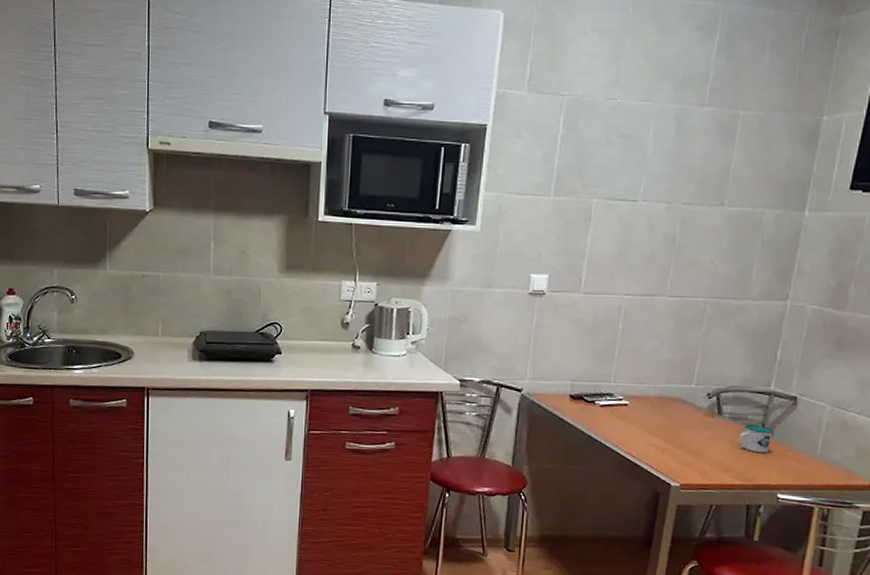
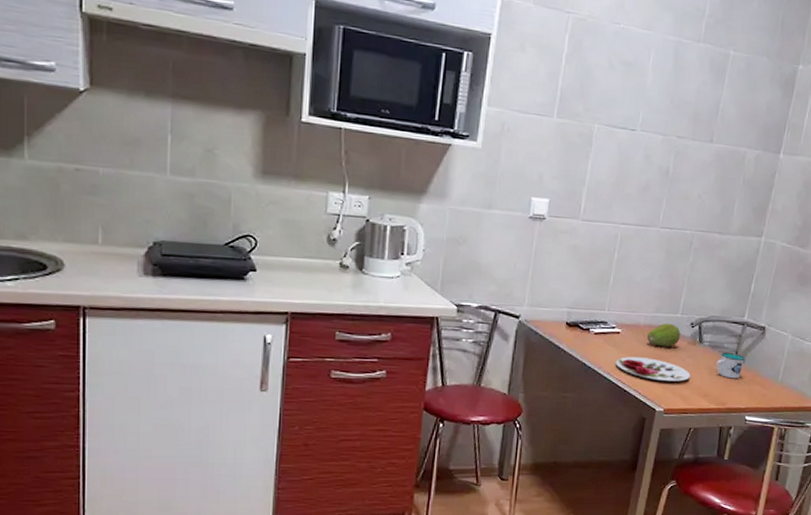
plate: none [624,429,709,455] -> present [615,356,690,382]
fruit: none [658,394,696,419] -> present [647,323,681,347]

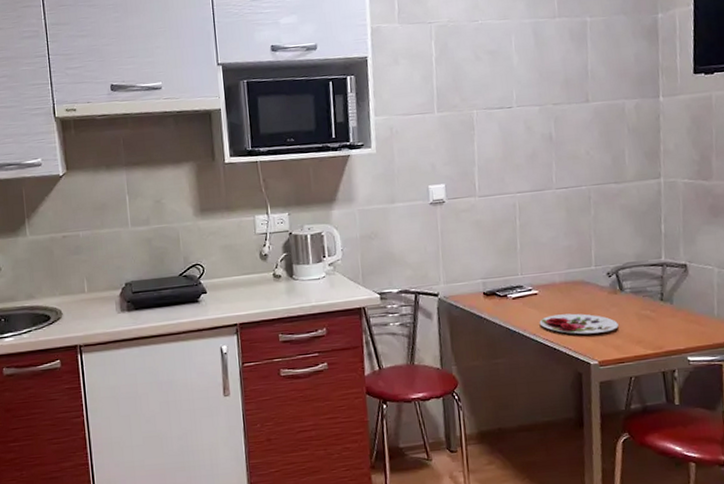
fruit: present [647,323,681,347] -> none [565,277,599,301]
mug: present [716,353,745,379] -> none [642,295,672,322]

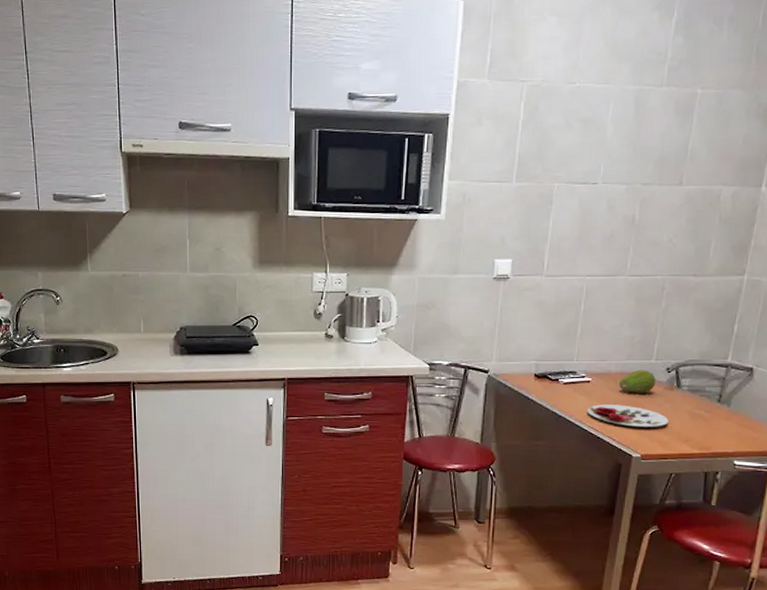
fruit: none [565,277,599,301] -> present [619,370,656,393]

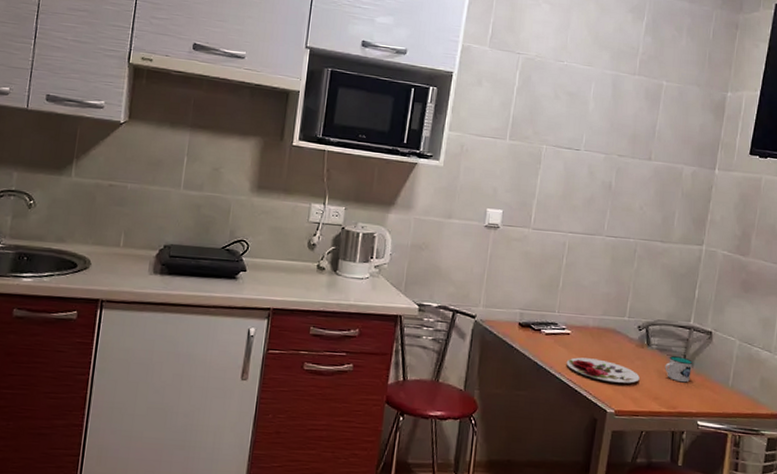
fruit: present [619,370,656,393] -> none [596,325,629,349]
mug: none [697,397,730,423] -> present [665,356,693,383]

